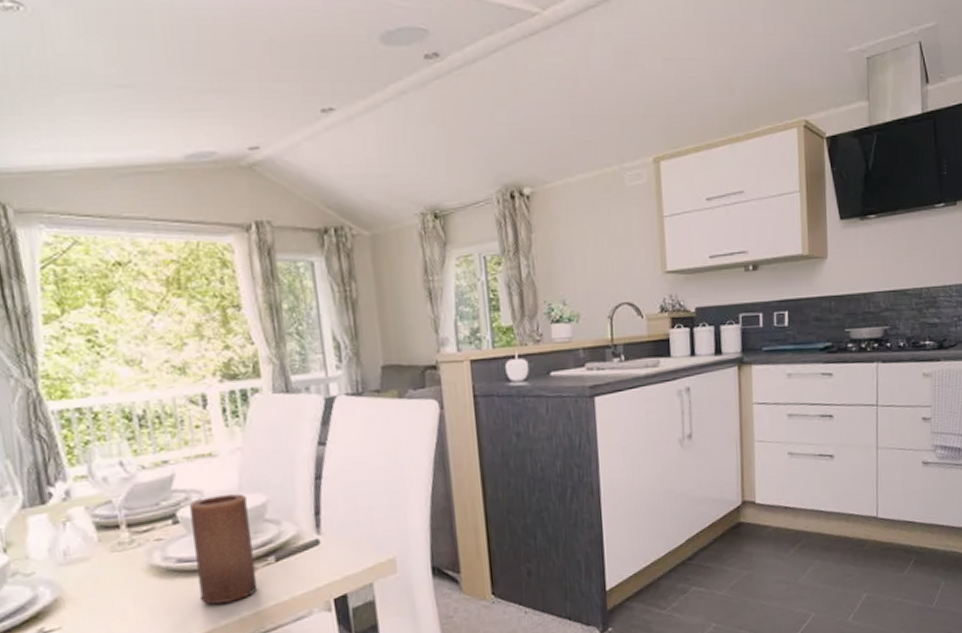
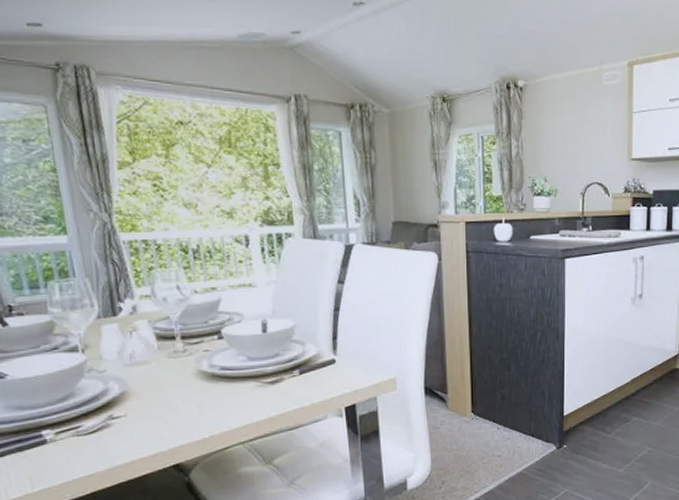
candle: present [190,493,258,605] -> none [232,318,284,405]

